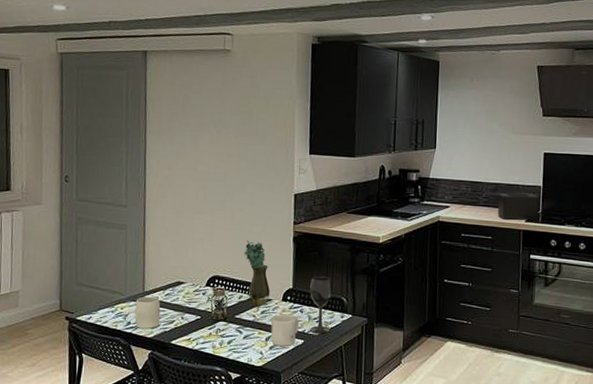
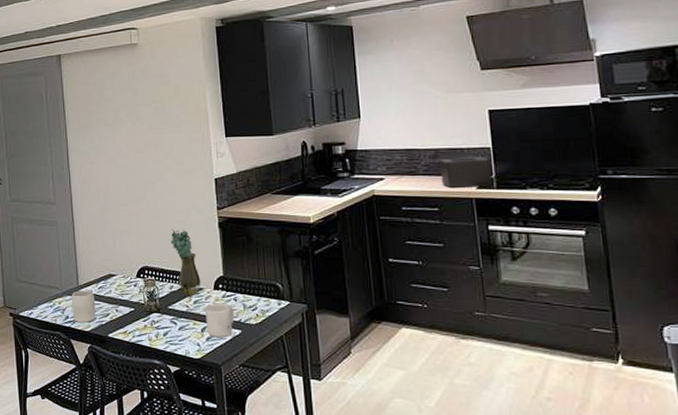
wine glass: present [310,275,333,334] -> none [241,261,268,323]

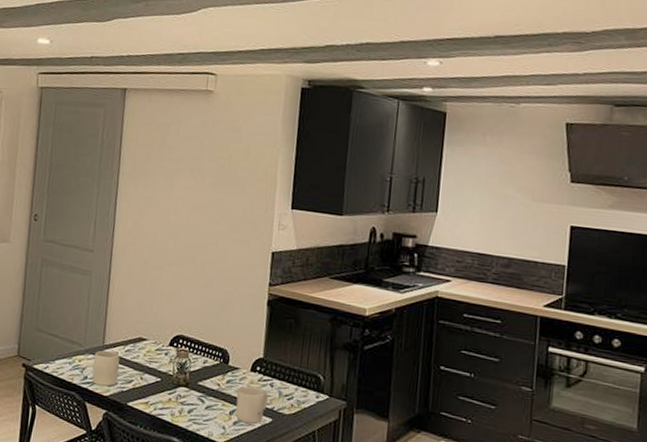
vase: present [170,228,201,295] -> none [212,298,239,374]
toaster: present [440,157,494,189] -> none [509,270,564,307]

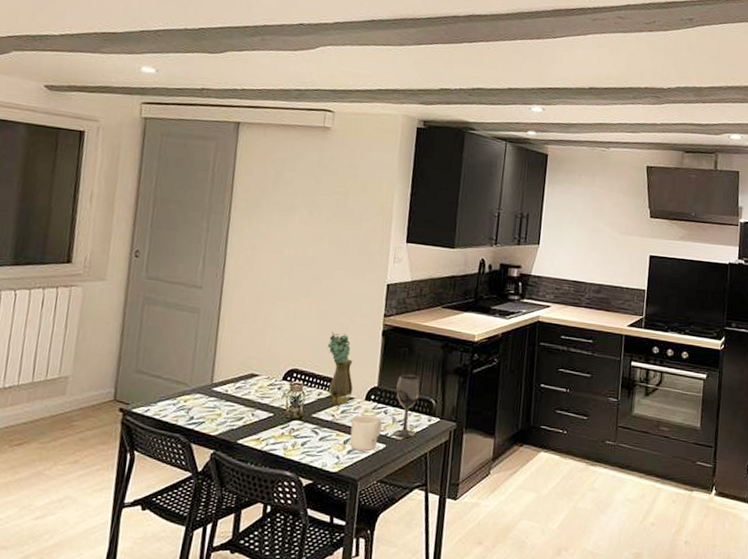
mug: present [91,350,120,387] -> none [198,388,230,425]
vase: none [212,298,239,374] -> present [327,331,353,405]
wine glass: none [280,346,309,414] -> present [393,373,422,439]

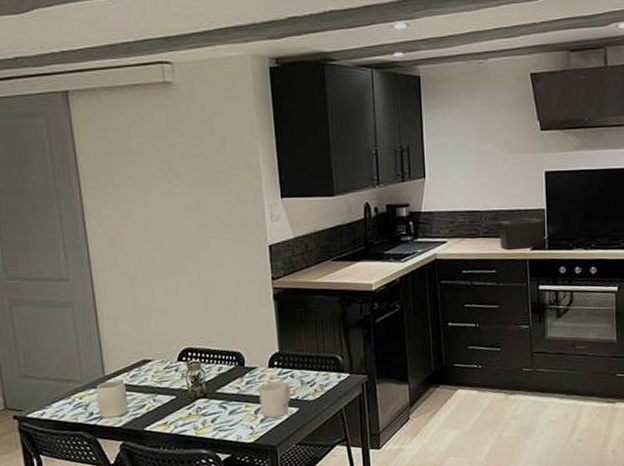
mug: none [198,388,230,425] -> present [96,380,129,418]
vase: present [327,331,353,405] -> none [217,303,254,376]
wine glass: present [393,373,422,439] -> none [299,333,327,399]
toaster: none [599,295,645,326] -> present [499,218,546,251]

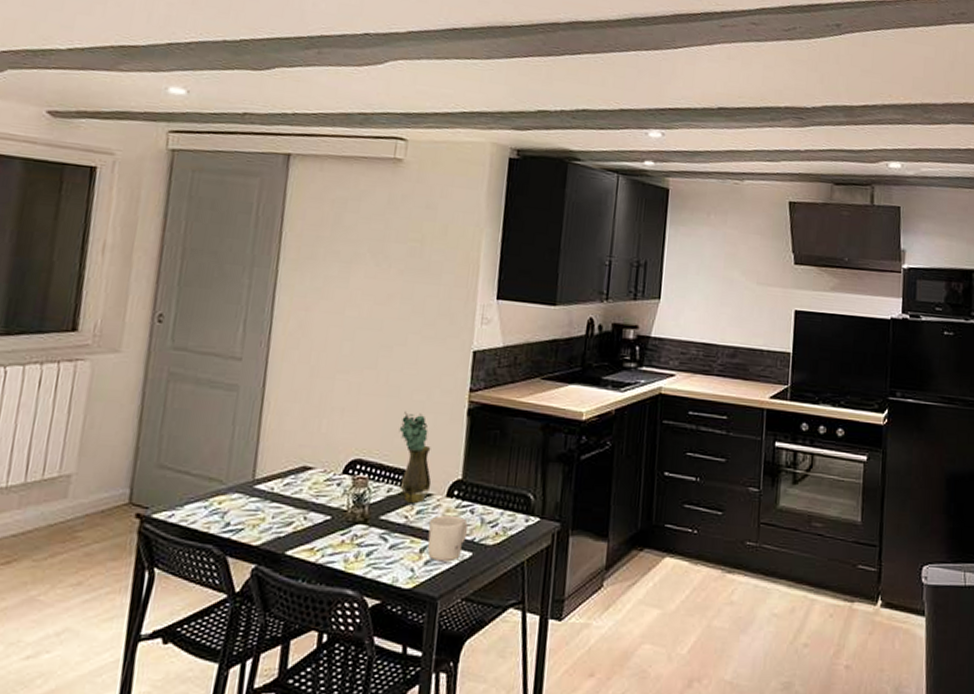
mug: present [96,380,129,418] -> none [236,486,276,533]
vase: none [217,303,254,376] -> present [399,410,432,503]
toaster: present [499,218,546,251] -> none [735,359,790,397]

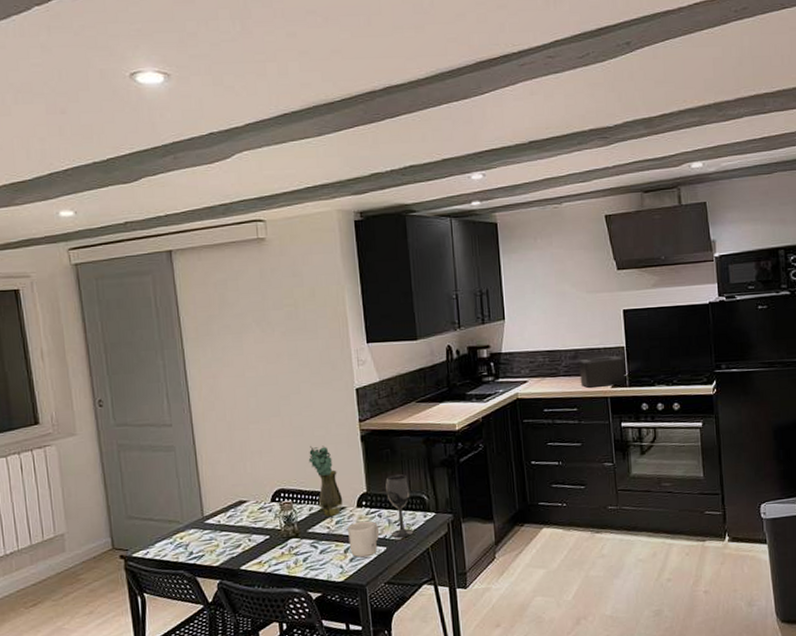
wine glass: none [482,462,517,545] -> present [385,473,414,539]
toaster: none [735,359,790,397] -> present [579,356,627,389]

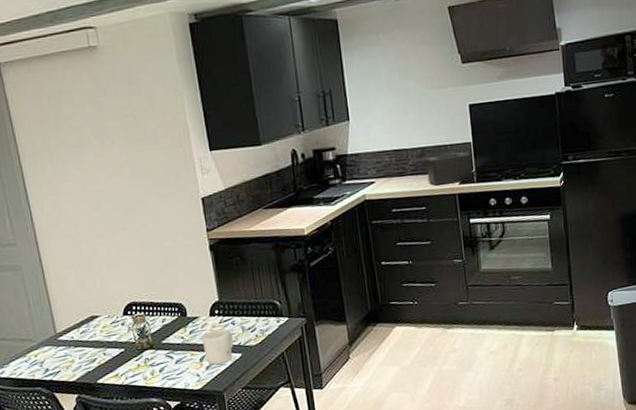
vase: present [308,445,343,516] -> none [158,257,196,327]
wine glass: present [385,473,414,539] -> none [237,281,268,345]

